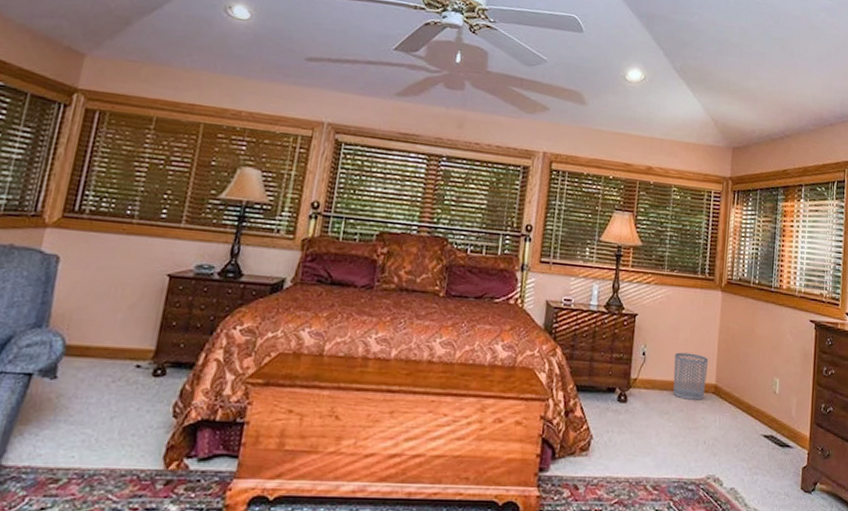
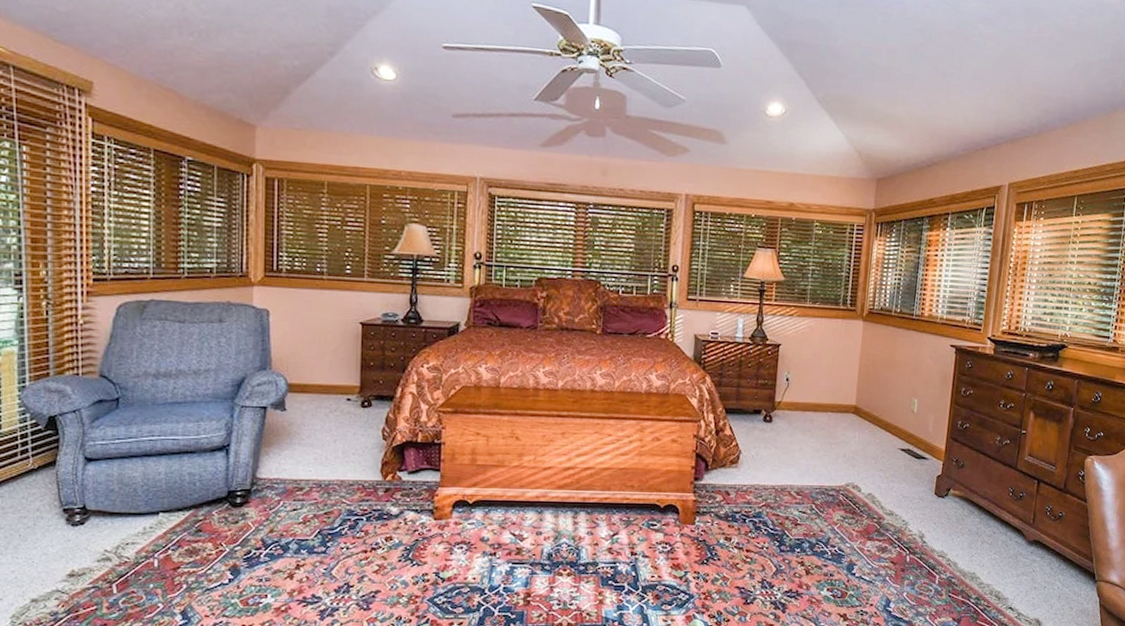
waste bin: present [673,352,709,400] -> none [815,377,850,419]

